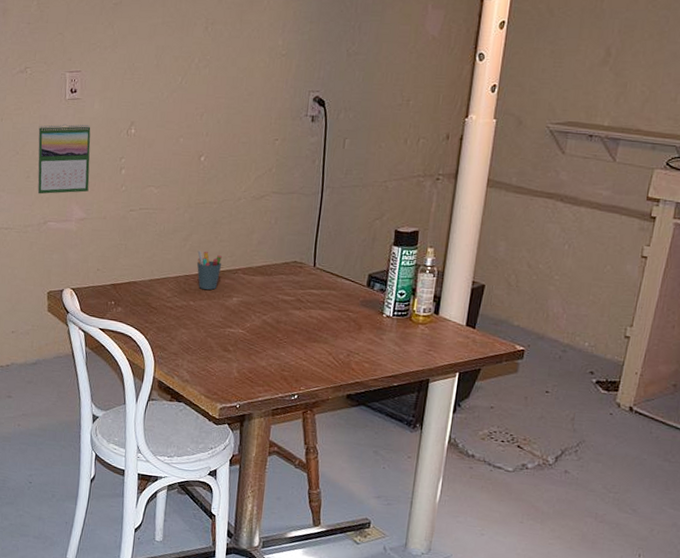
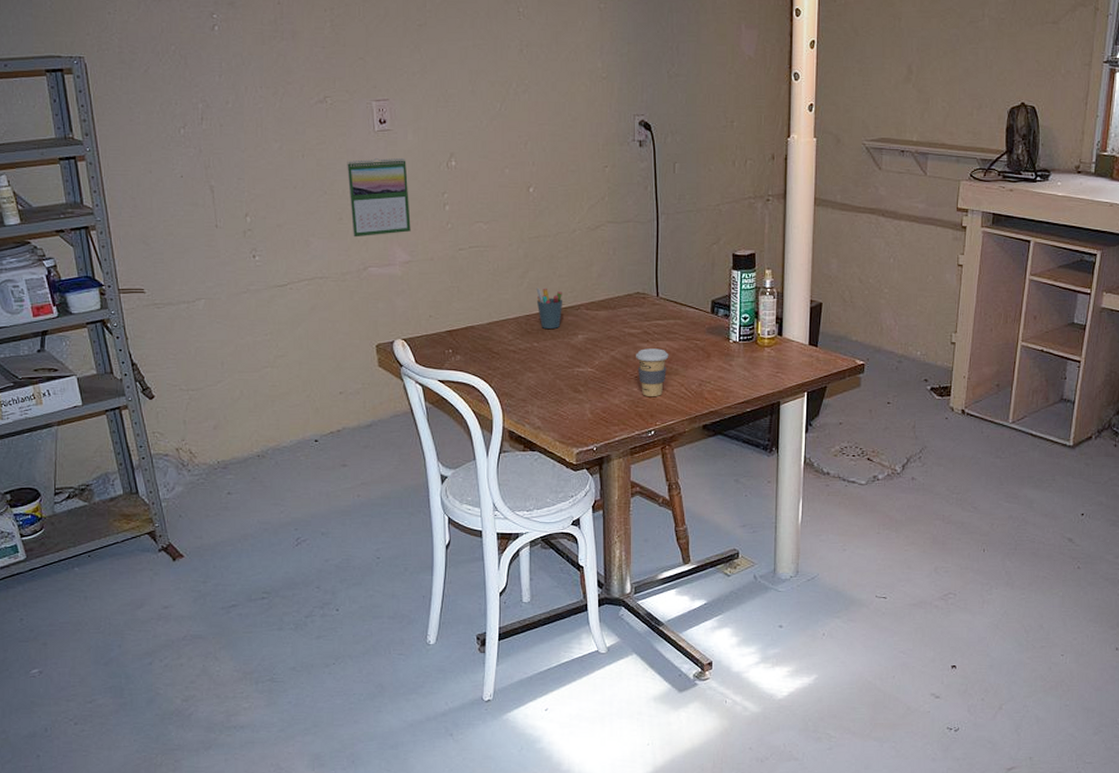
coffee cup: none [287,315,320,363] -> present [636,349,669,396]

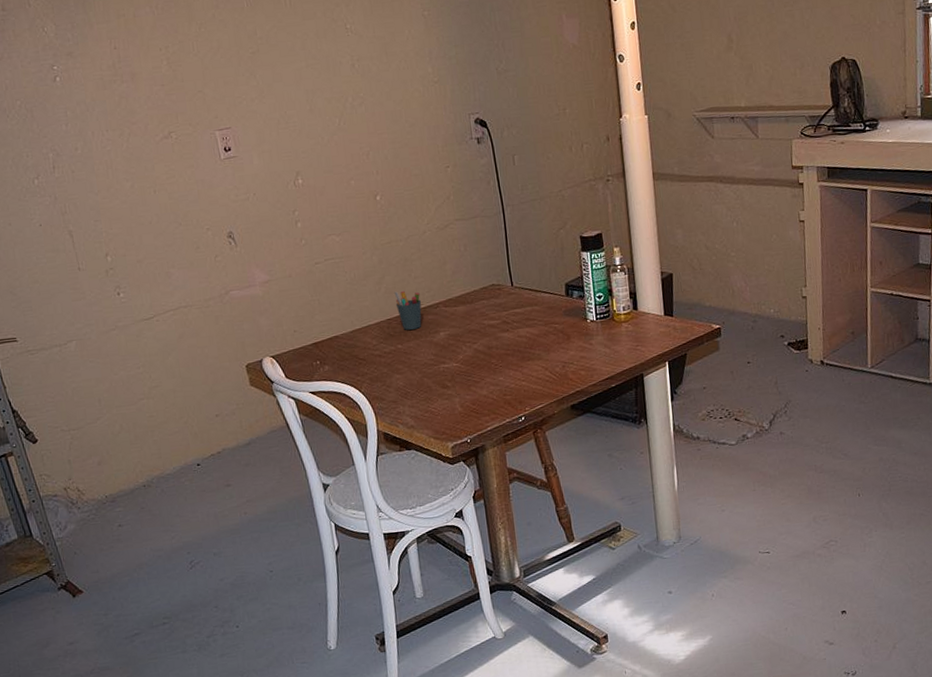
calendar: present [347,158,411,238] -> none [197,182,267,264]
coffee cup: present [636,349,669,396] -> none [498,336,530,384]

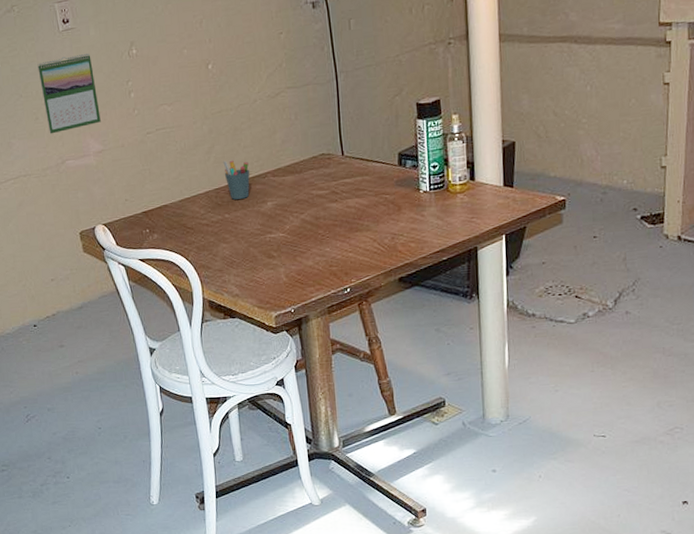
calendar: none [197,182,267,264] -> present [37,54,101,134]

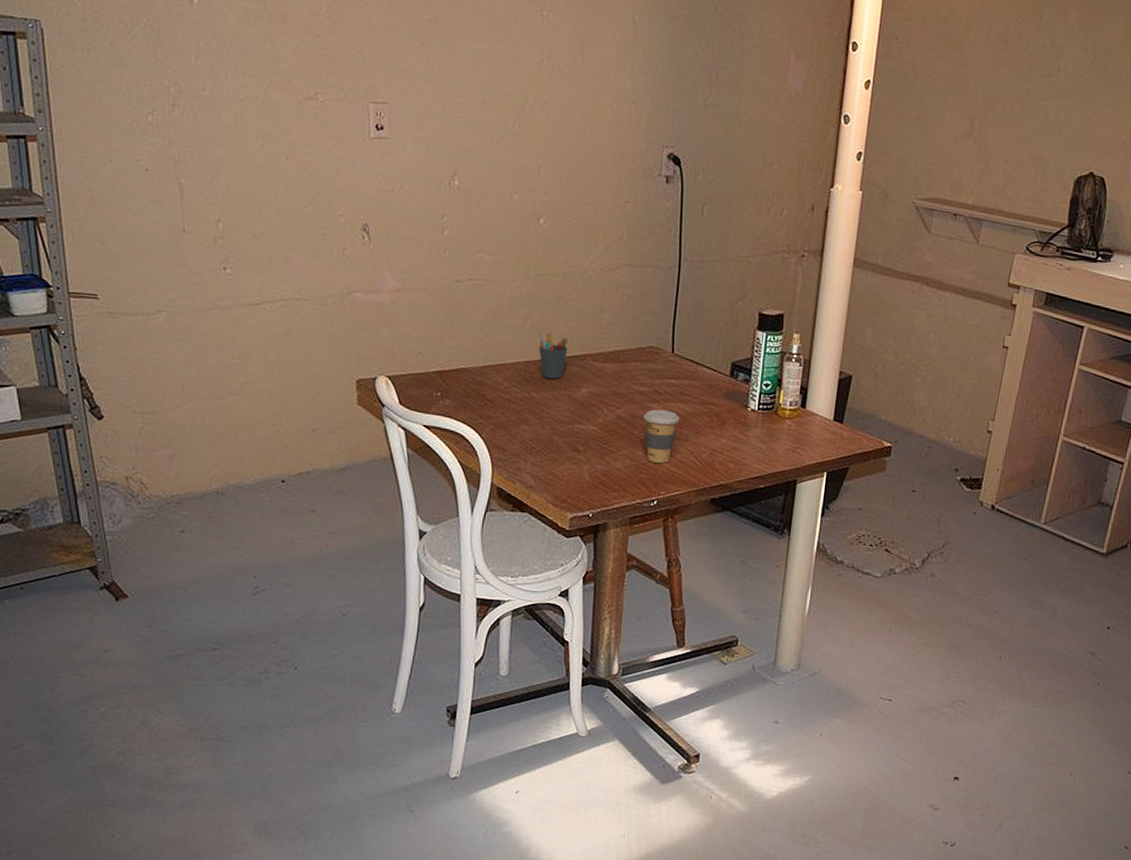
calendar: present [37,54,101,134] -> none [336,169,405,257]
coffee cup: none [326,207,359,255] -> present [643,409,680,463]

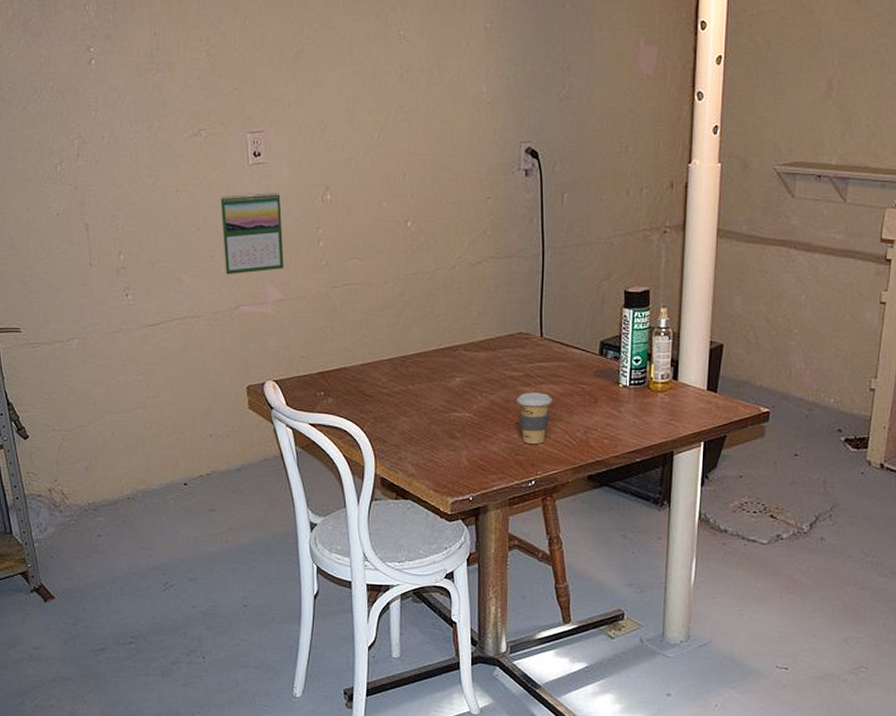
calendar: none [336,169,405,257] -> present [220,193,284,275]
pen holder: present [538,331,568,379] -> none [412,327,441,371]

